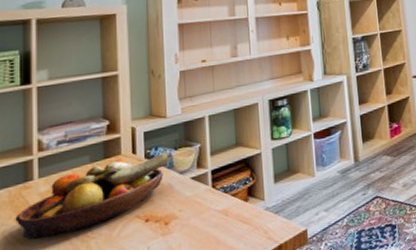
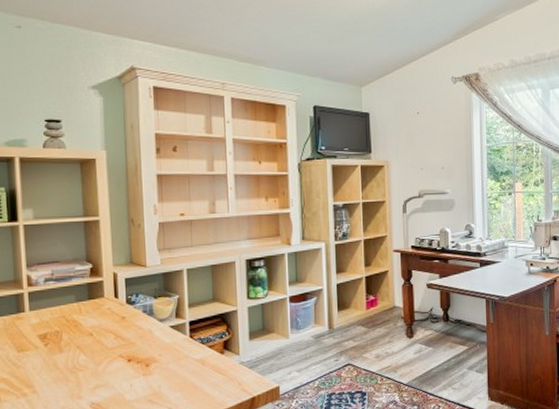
fruit bowl: present [15,151,173,239] -> none [11,299,153,365]

